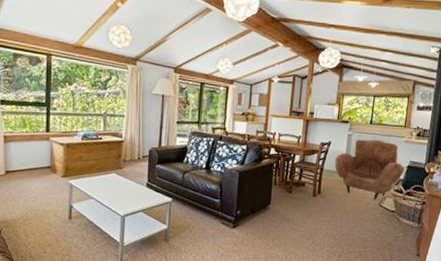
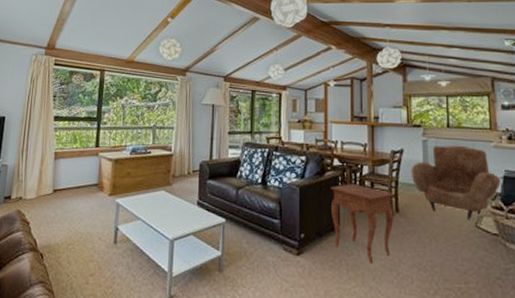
side table: none [264,170,318,234] -> present [330,184,394,264]

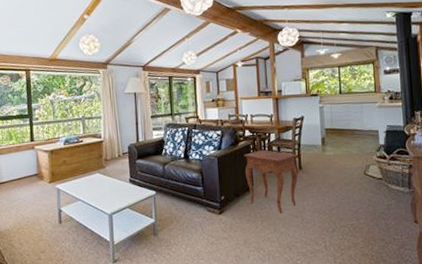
armchair: present [410,145,501,221] -> none [310,108,384,170]

